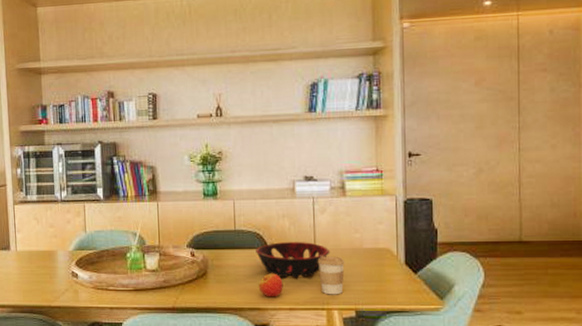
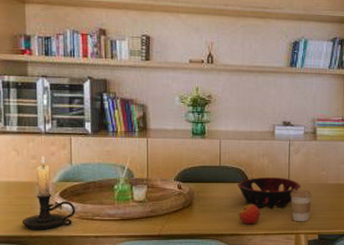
candle holder: none [42,223,91,300] -> present [22,154,76,230]

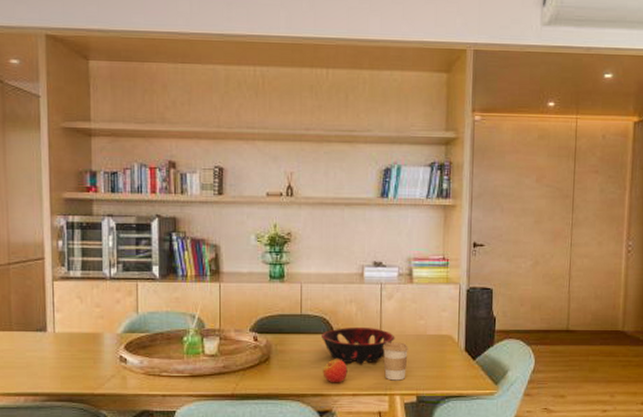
candle holder: present [22,154,76,230] -> none [84,302,142,387]

